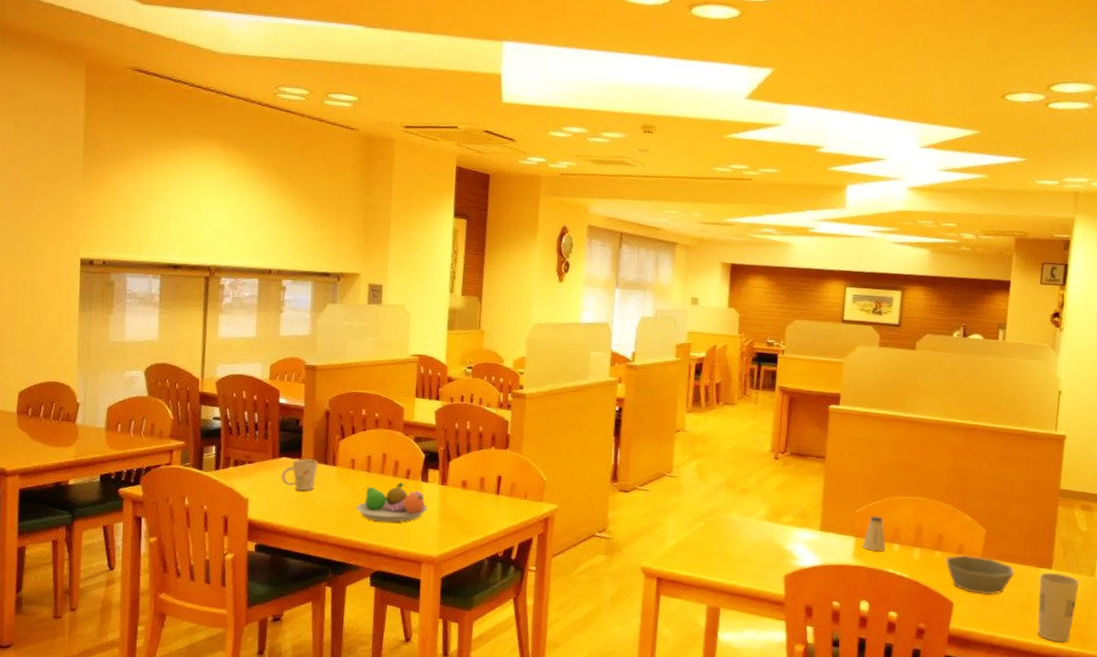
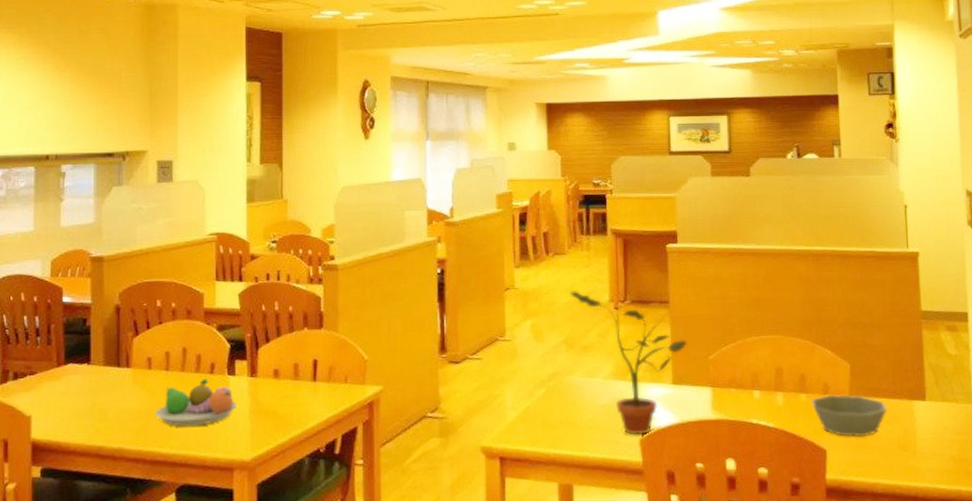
mug: present [281,458,319,491] -> none [68,362,111,400]
potted plant: none [734,439,838,572] -> present [569,291,688,435]
saltshaker: present [862,516,886,551] -> none [720,361,746,401]
cup: present [1037,573,1080,643] -> none [913,403,958,482]

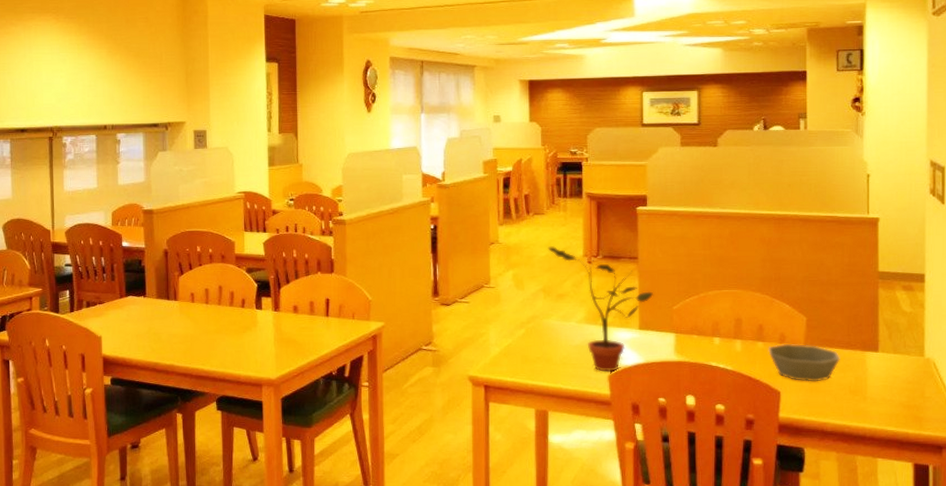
fruit bowl: present [155,378,237,427] -> none [198,311,264,350]

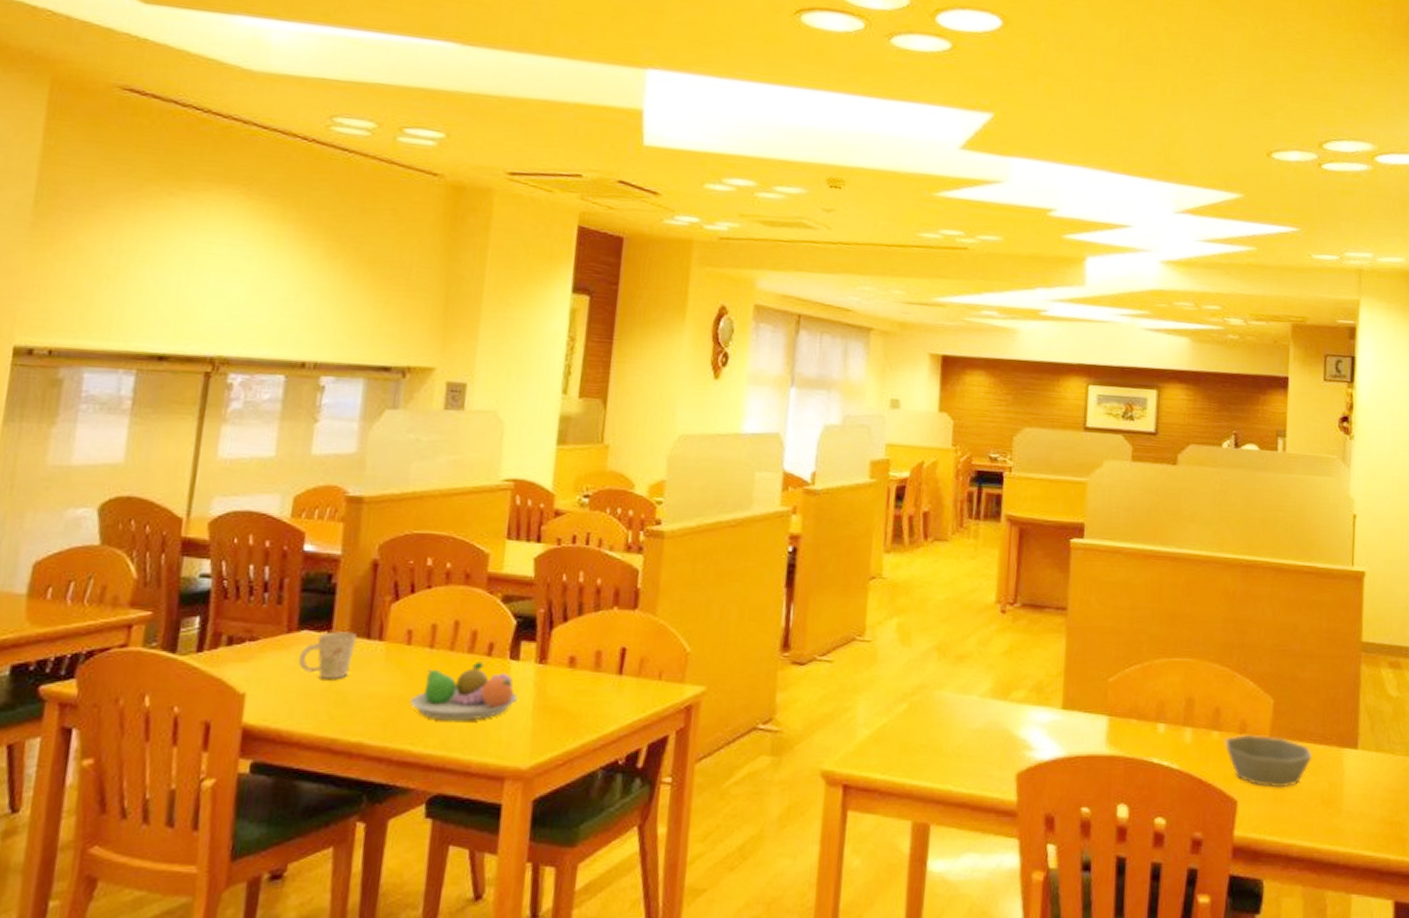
mug: none [129,296,162,326] -> present [299,631,358,679]
fruit bowl: none [198,311,264,350] -> present [409,661,518,721]
potted plant: present [547,246,654,372] -> none [948,586,1085,768]

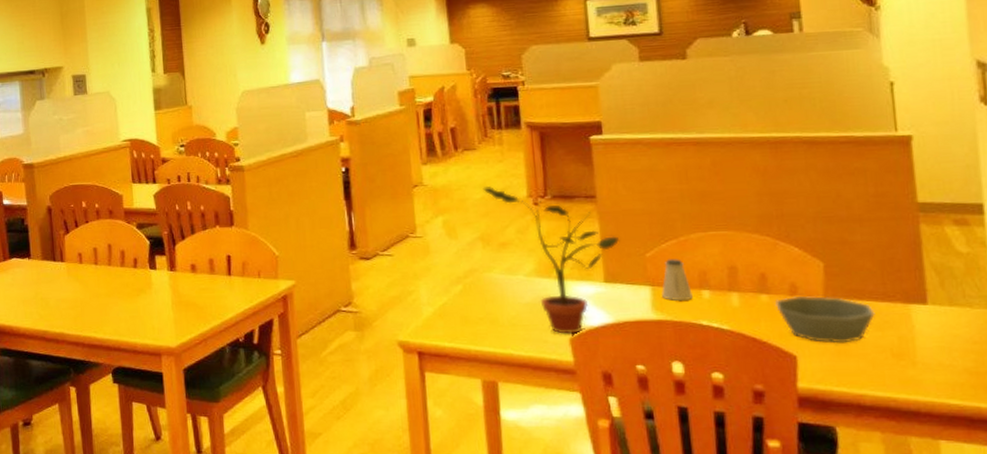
mug: present [299,631,358,679] -> none [14,257,48,290]
fruit bowl: present [409,661,518,721] -> none [88,272,160,315]
potted plant: none [948,586,1085,768] -> present [482,187,620,334]
saltshaker: none [1118,686,1148,734] -> present [662,259,693,301]

